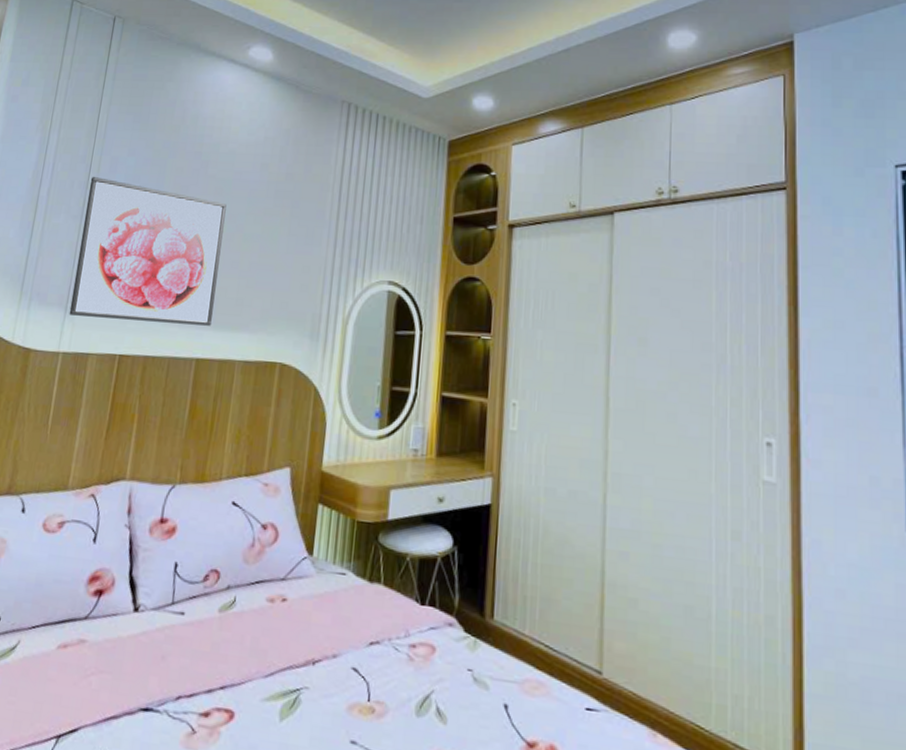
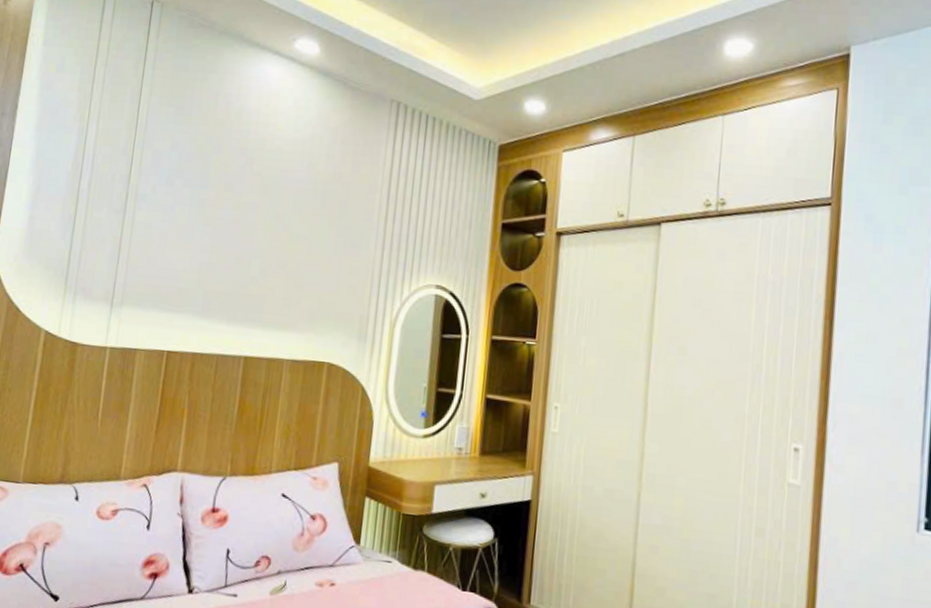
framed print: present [69,176,227,326] -> none [115,170,273,325]

